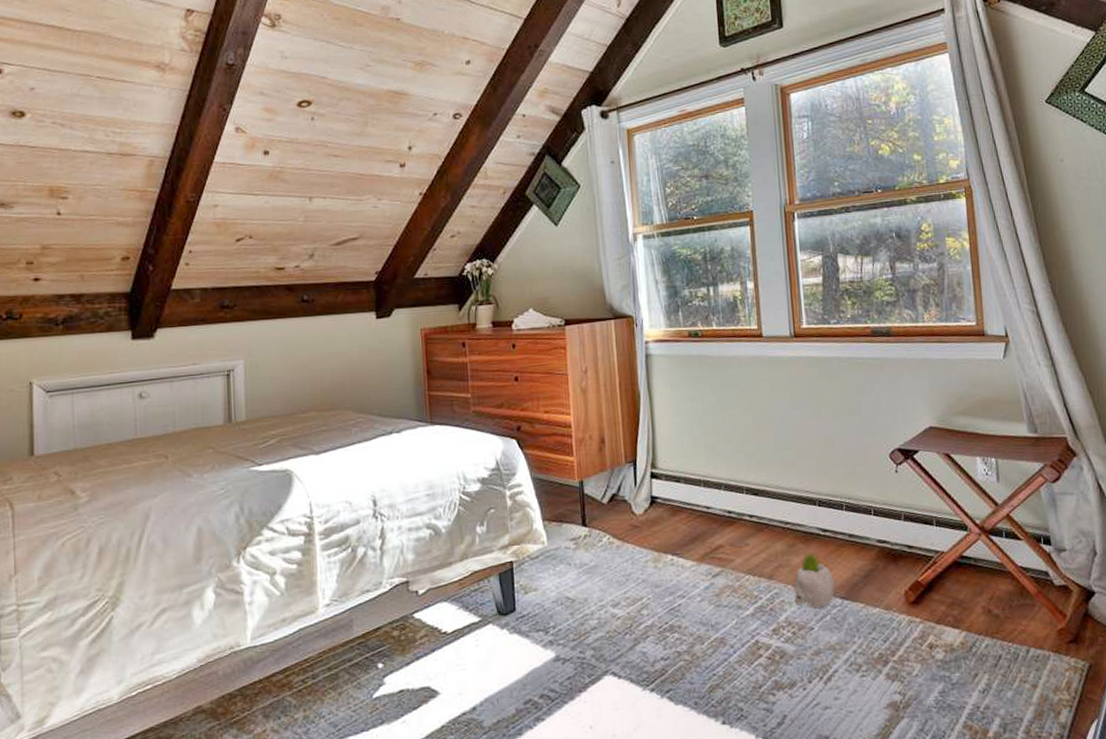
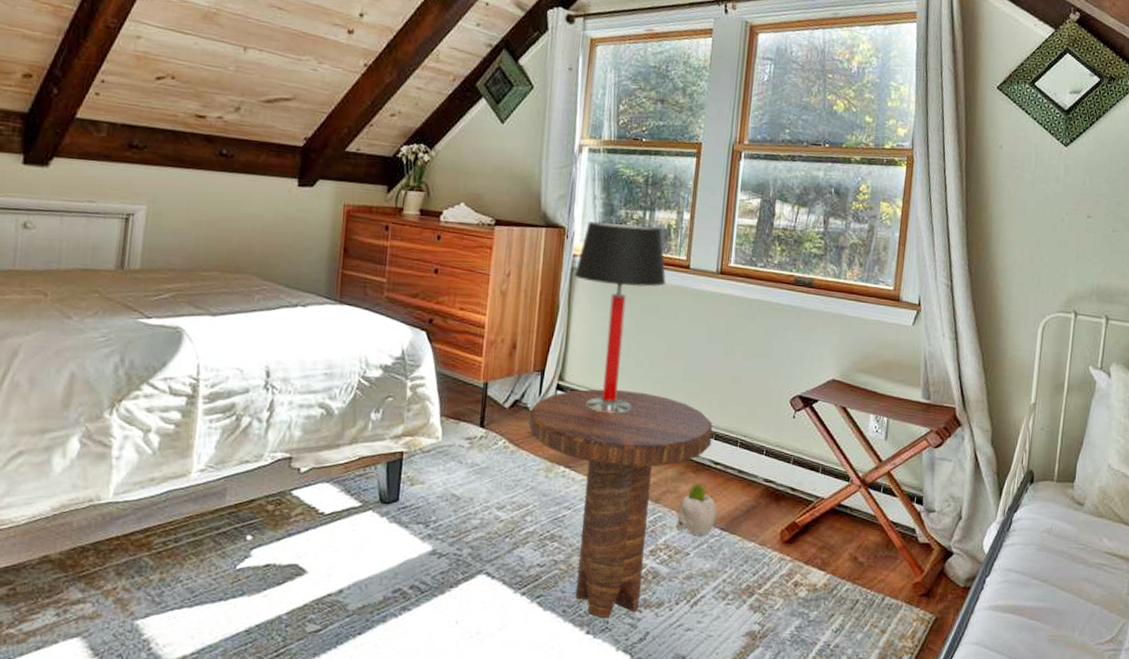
side table: none [628,468,816,706] -> present [528,389,713,619]
table lamp: none [649,301,741,495] -> present [574,221,666,414]

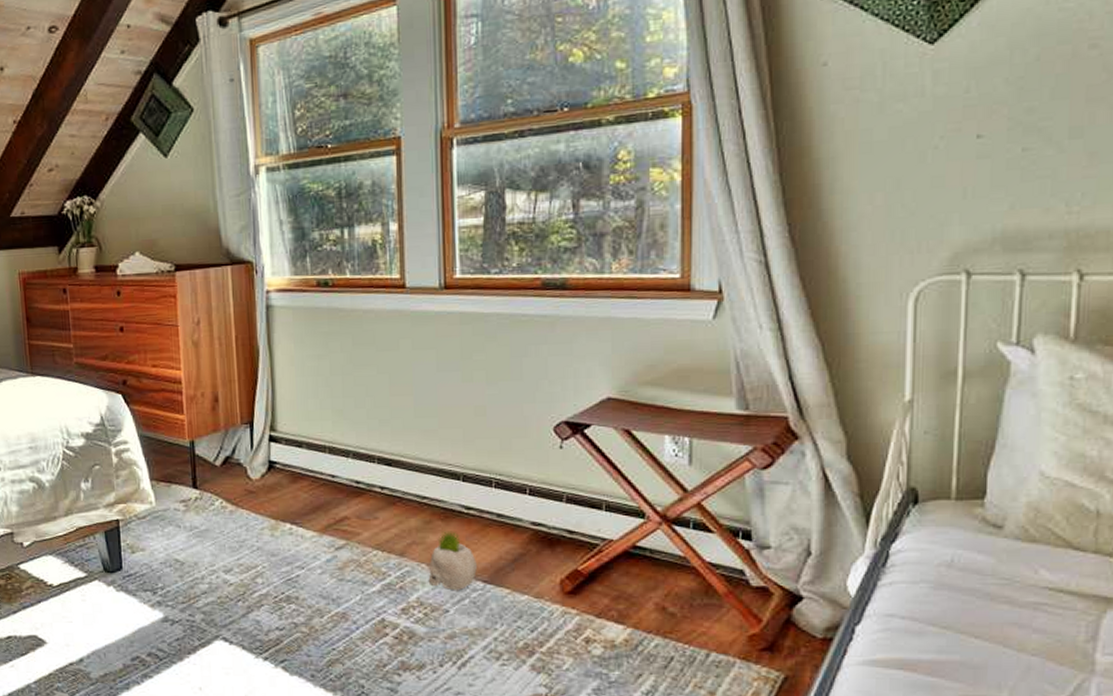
side table: present [528,389,713,619] -> none [243,435,460,683]
table lamp: present [574,221,666,414] -> none [270,245,379,462]

